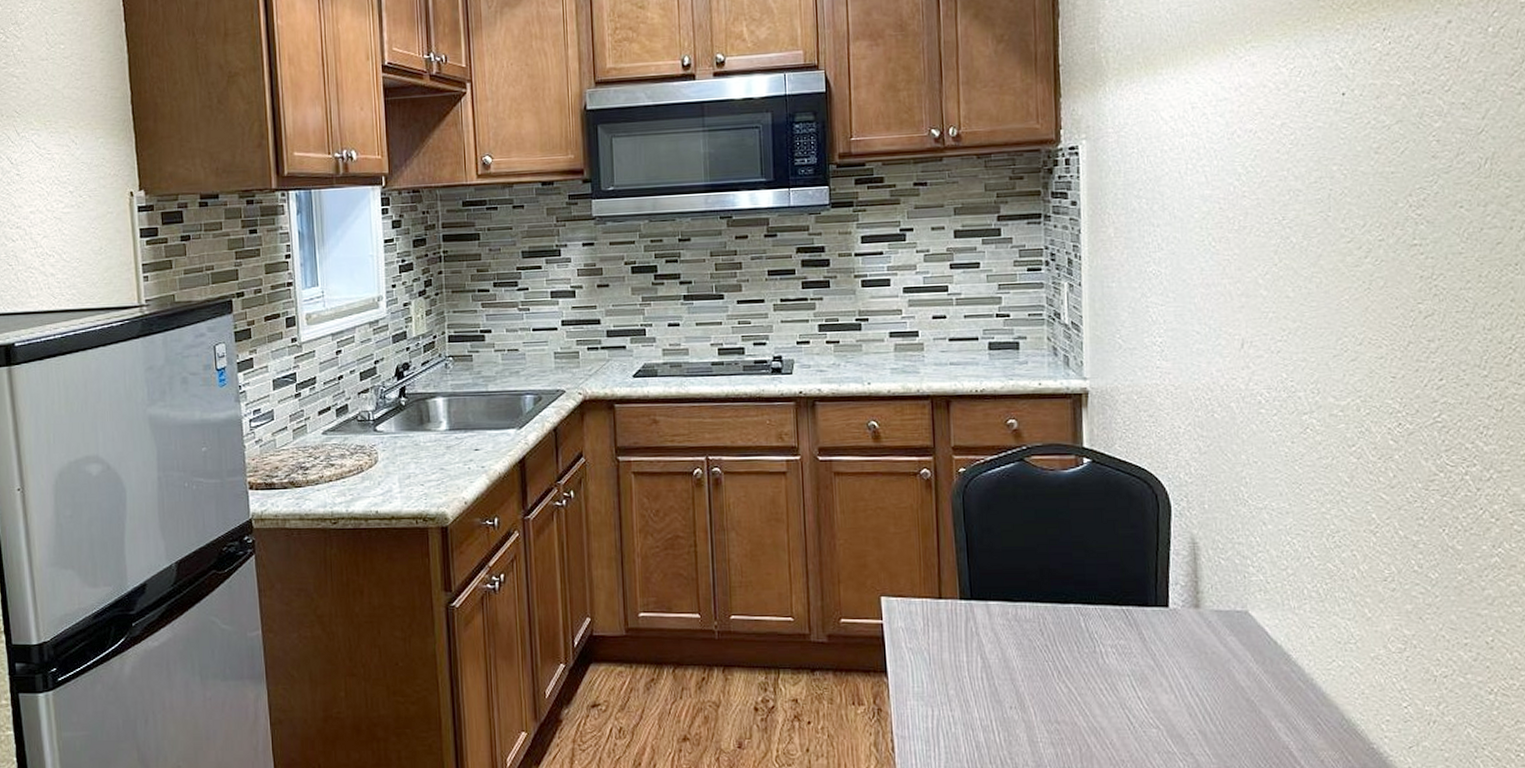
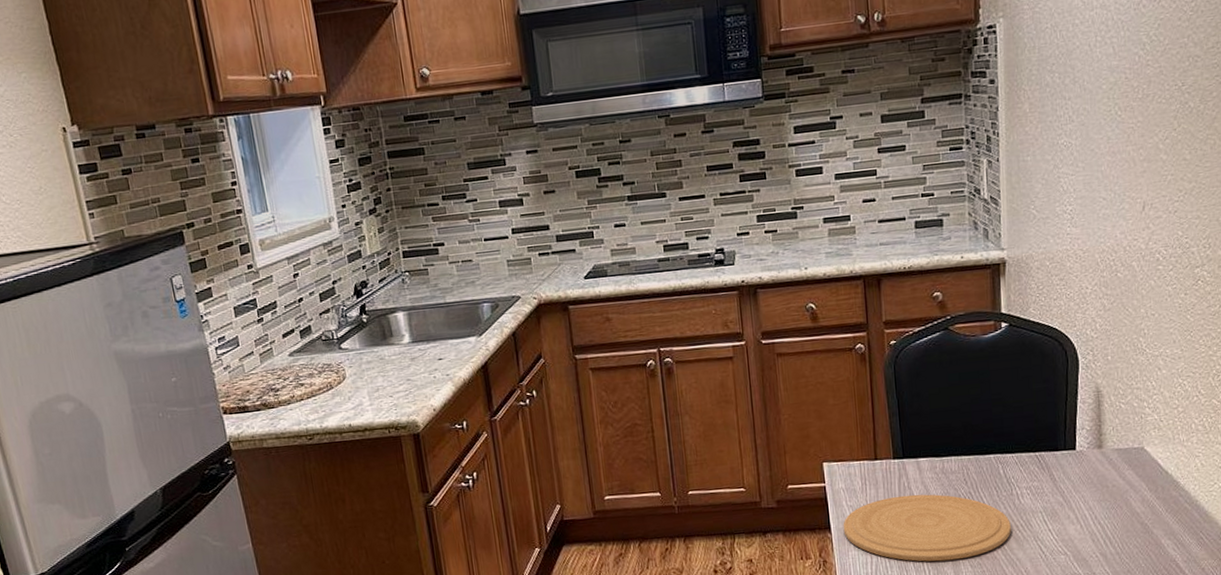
plate: none [901,642,1094,722] -> present [843,494,1011,562]

